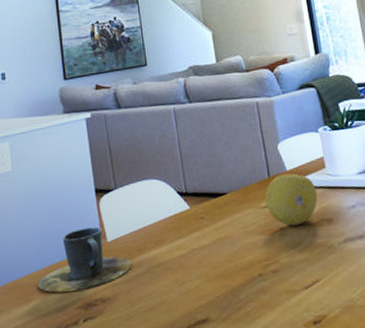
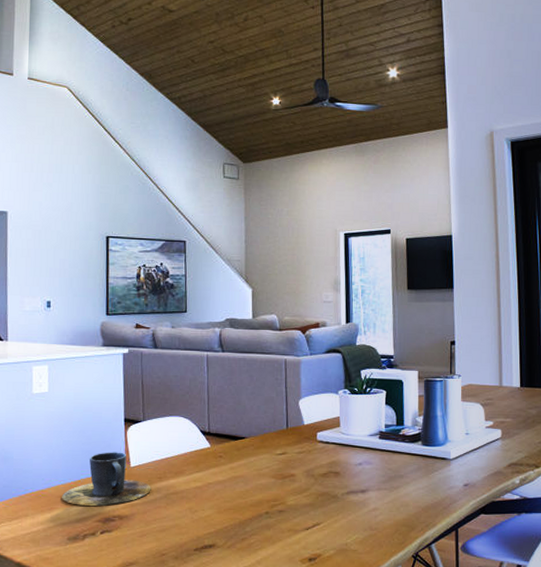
fruit: present [265,173,318,226] -> none [281,428,329,474]

